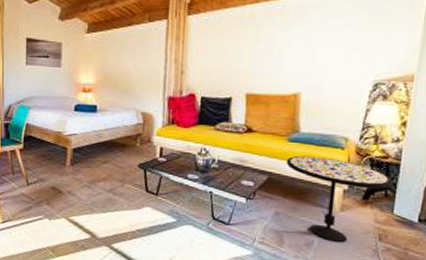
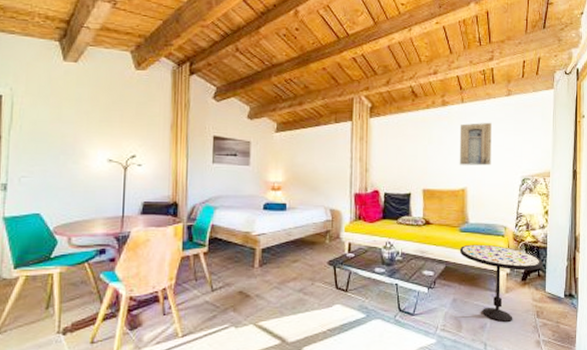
wall art: none [292,16,339,68] -> present [459,122,492,166]

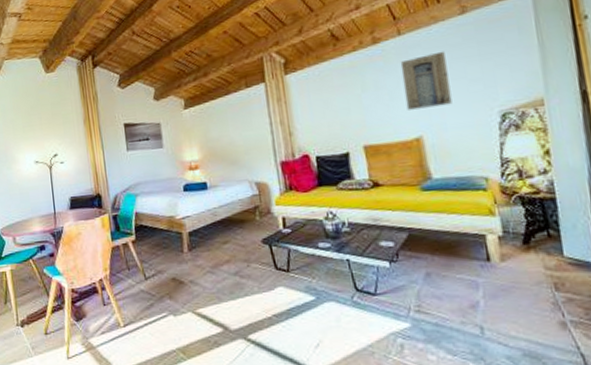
side table: present [459,244,543,323] -> none [424,202,553,300]

